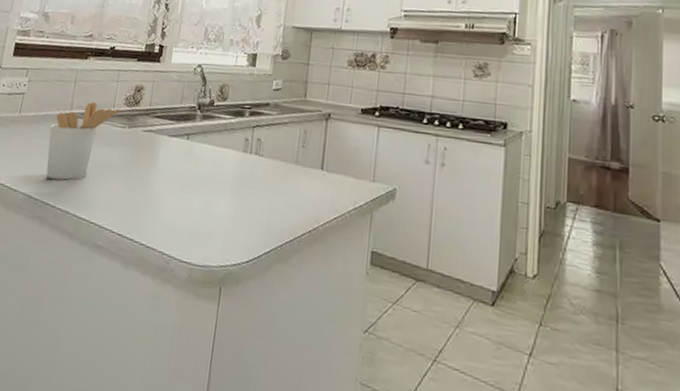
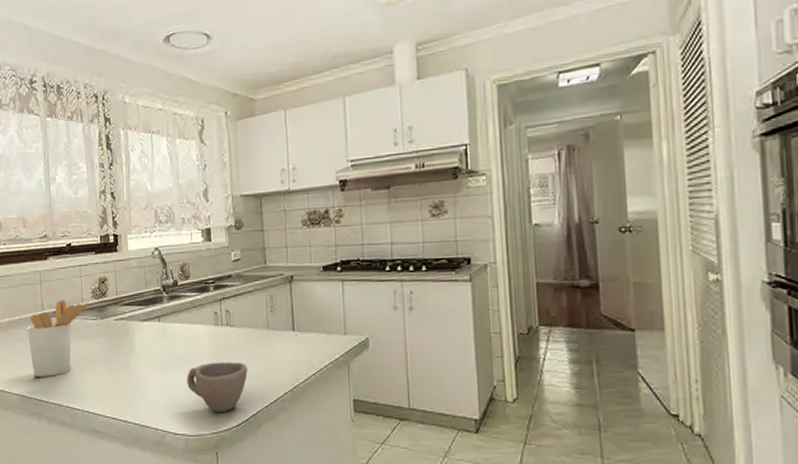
cup: none [203,190,269,245] -> present [187,362,248,412]

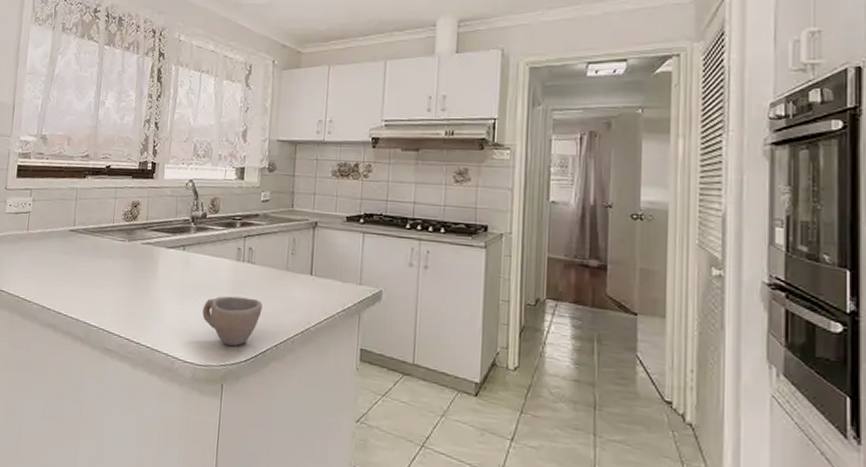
utensil holder: present [26,299,90,377] -> none [56,218,120,291]

